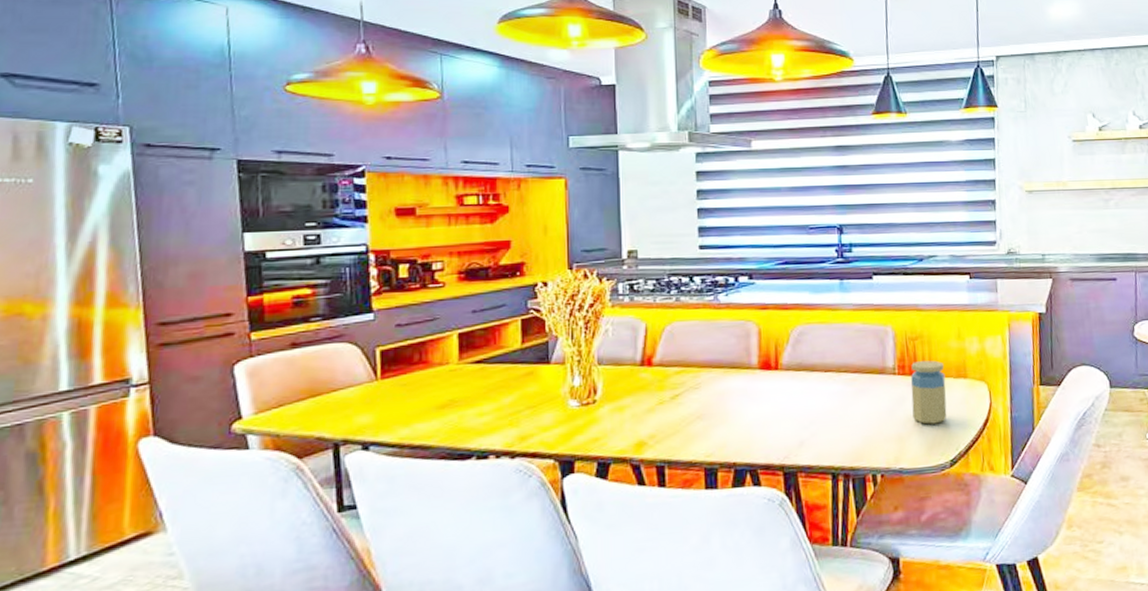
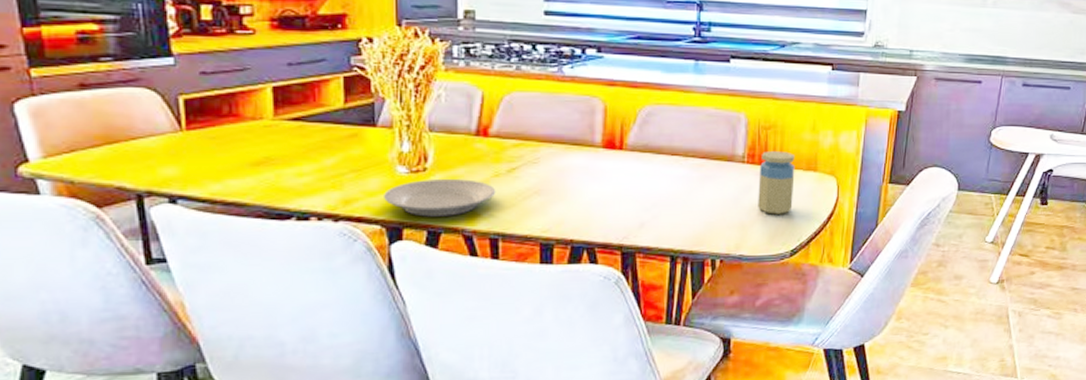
plate: none [557,408,661,449] -> present [384,179,496,217]

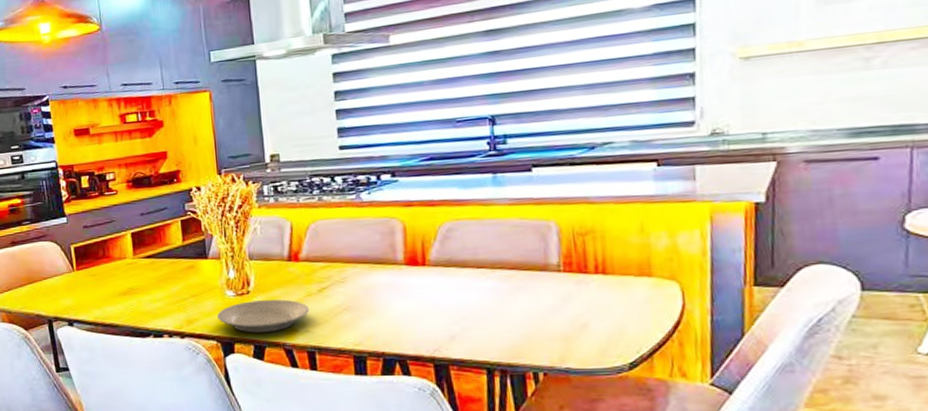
jar: present [758,151,795,215] -> none [579,257,626,325]

